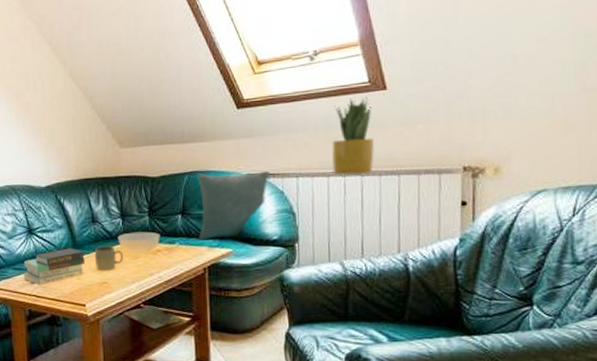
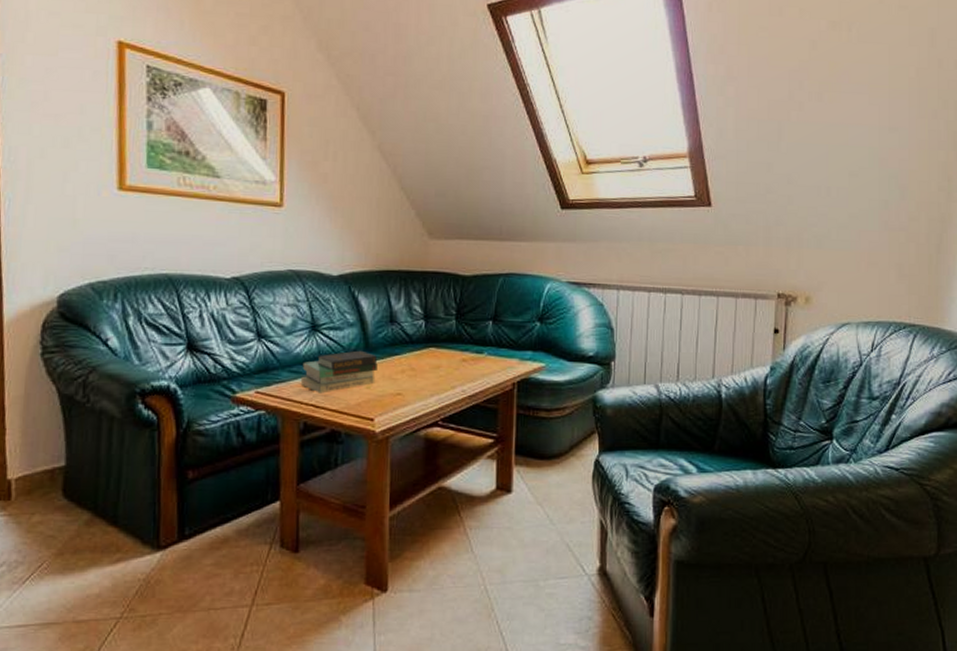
mug: present [94,246,123,272] -> none [389,351,423,381]
bowl: present [117,231,160,254] -> none [418,337,467,363]
magazine: present [122,306,184,330] -> none [416,423,487,452]
pillow: present [197,171,270,240] -> none [510,276,590,352]
planter: present [331,97,374,176] -> none [653,211,696,294]

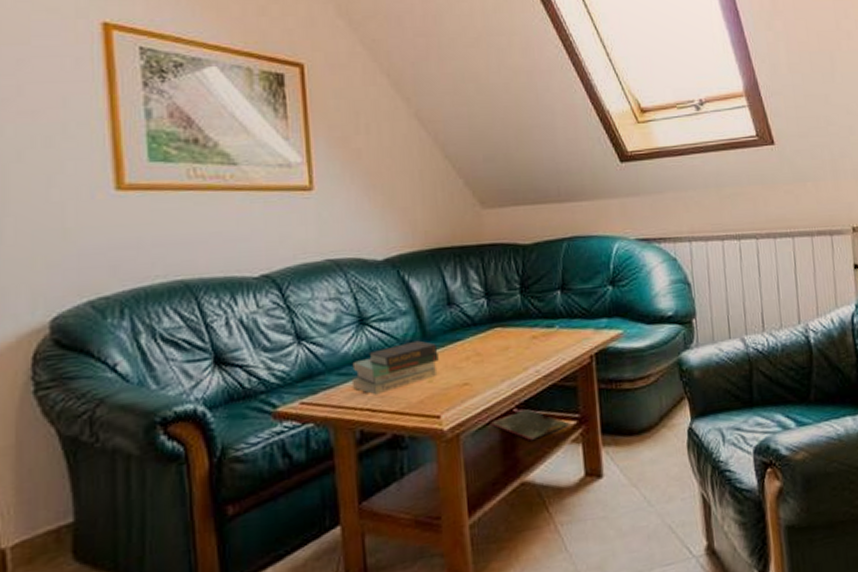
magazine: none [416,423,487,452] -> present [490,409,569,441]

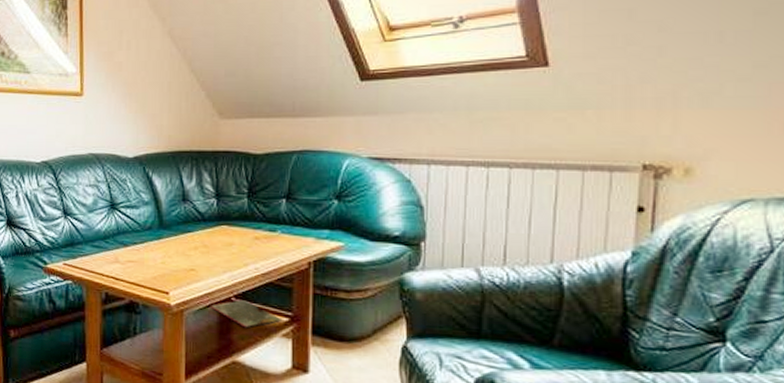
books: present [351,340,439,395] -> none [101,227,171,267]

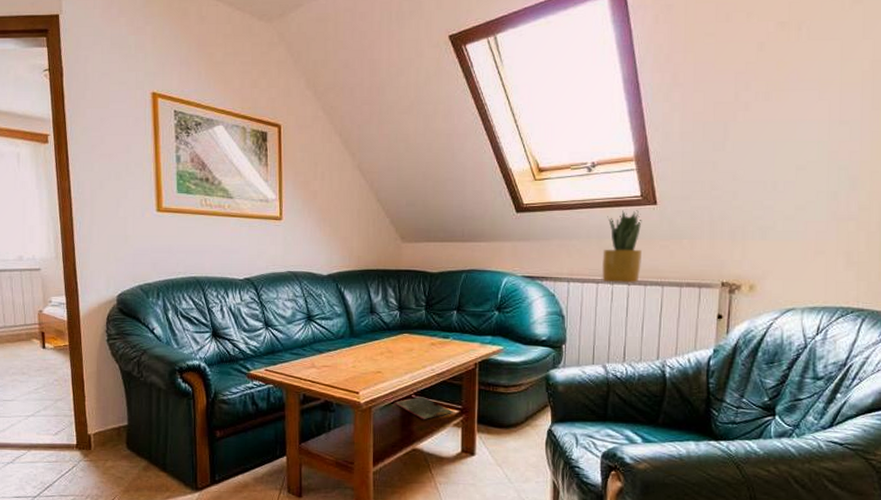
planter: none [472,74,528,167] -> present [601,210,642,284]

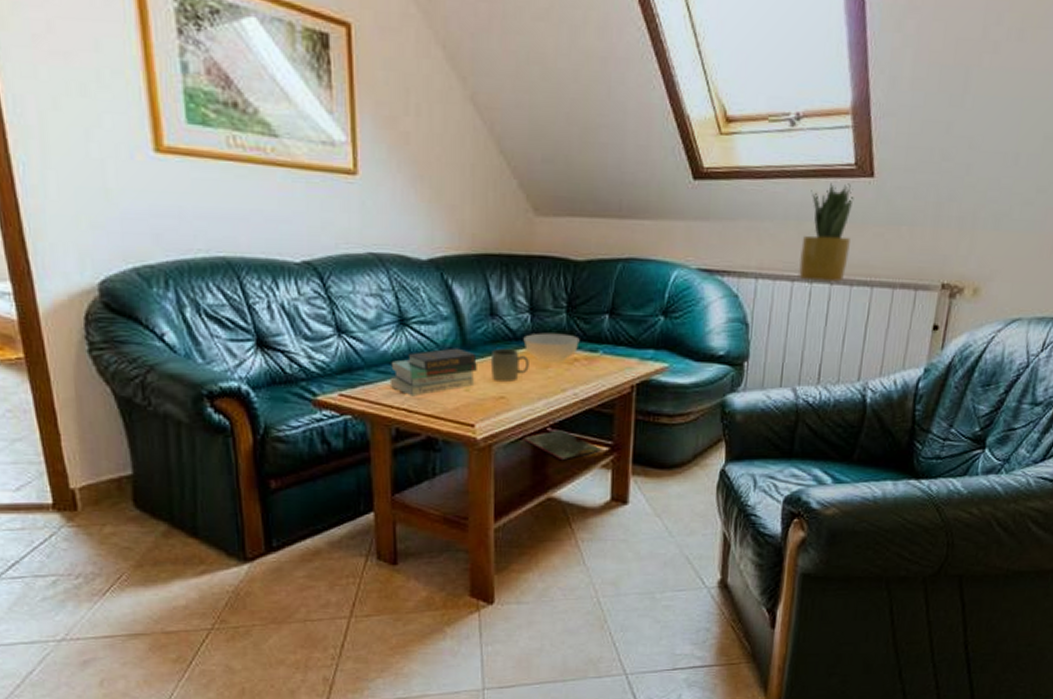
books: none [299,336,361,371] -> present [389,348,477,397]
mug: none [370,337,398,362] -> present [490,349,529,383]
bowl: none [394,324,435,346] -> present [523,333,580,362]

